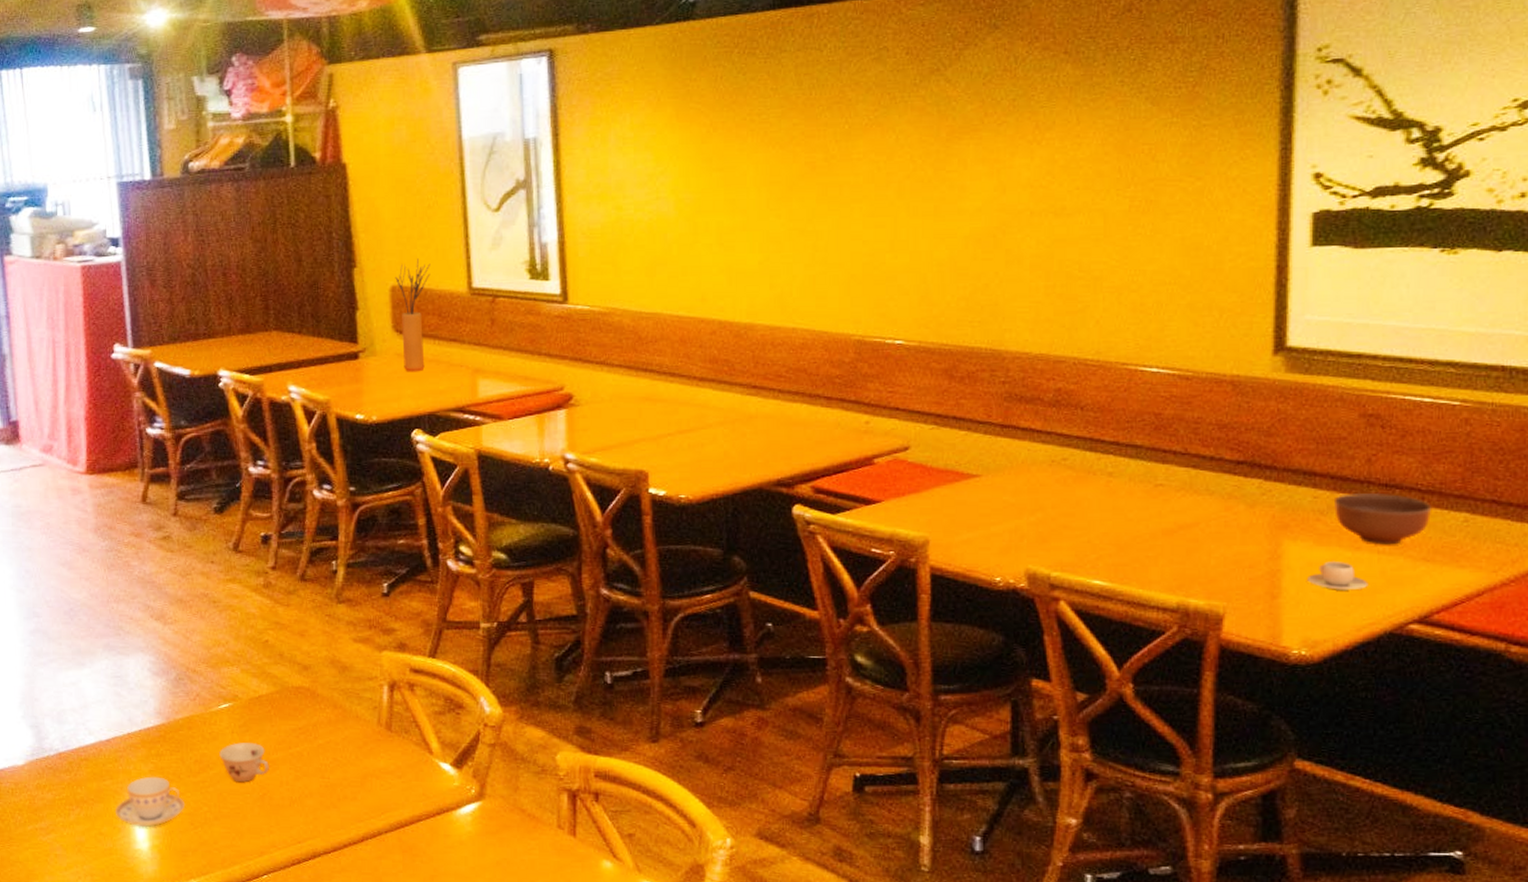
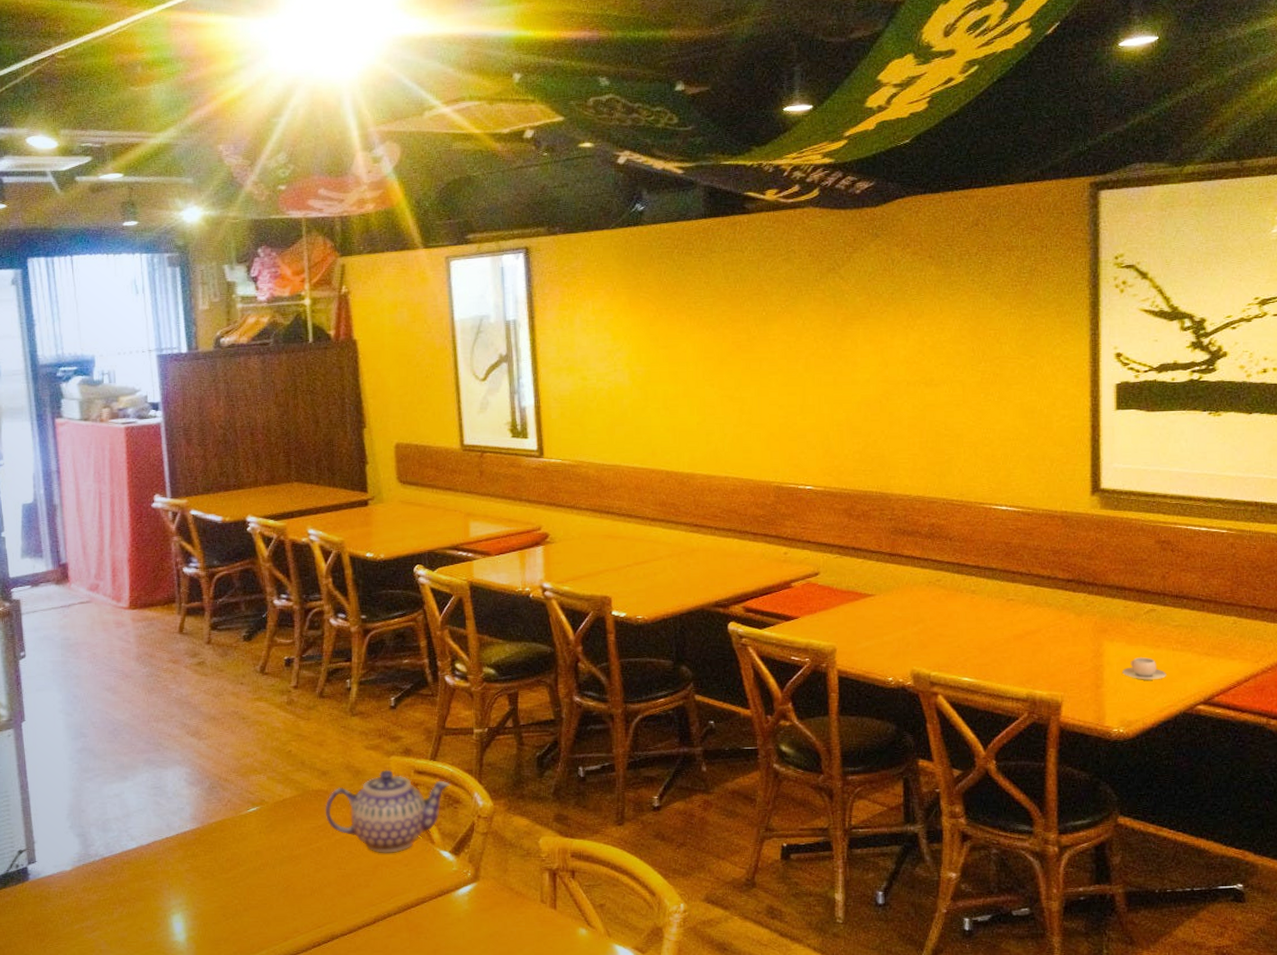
teacup: present [115,776,186,828] -> none [155,875,218,921]
teacup: present [219,742,269,782] -> none [248,841,293,876]
teapot: none [306,666,453,762] -> present [325,769,451,853]
vase: present [395,258,431,372] -> none [399,420,429,517]
bowl: present [1333,492,1433,545] -> none [1139,602,1211,643]

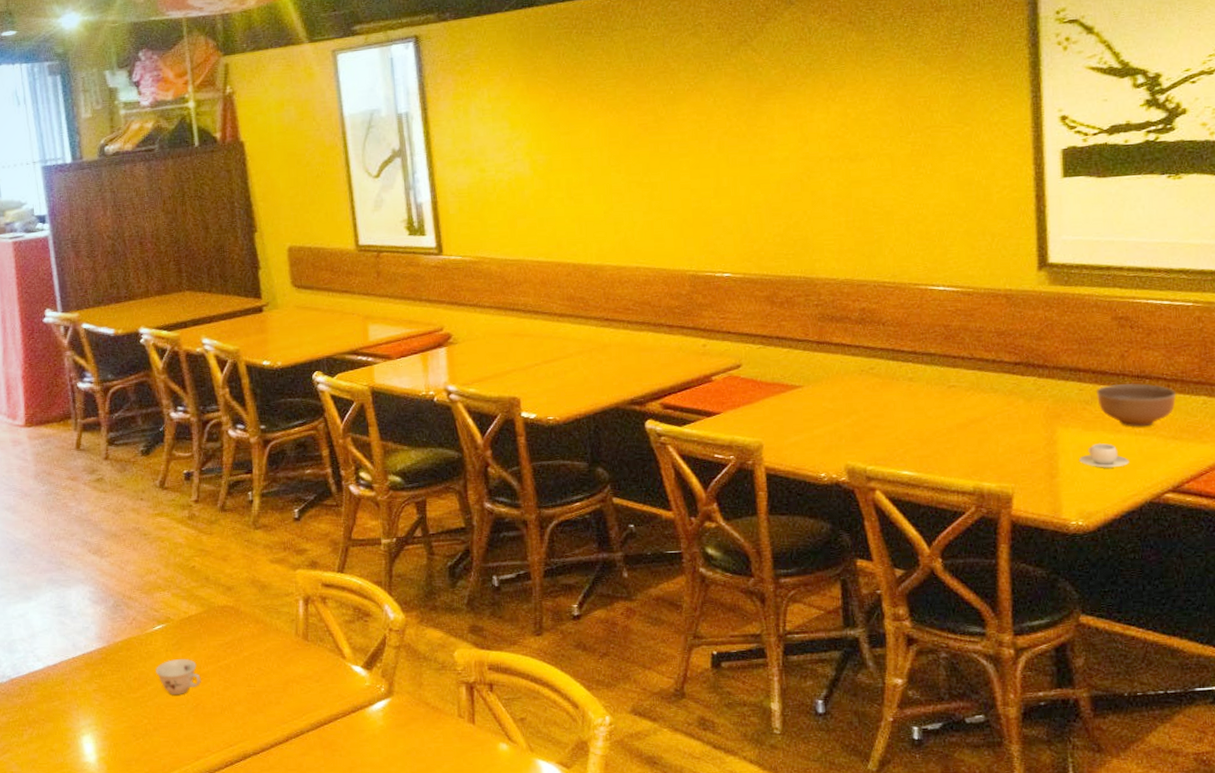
teacup: none [248,841,293,876] -> present [156,659,201,695]
teapot: present [325,769,451,853] -> none [231,583,360,669]
bowl: none [1139,602,1211,643] -> present [1096,383,1177,427]

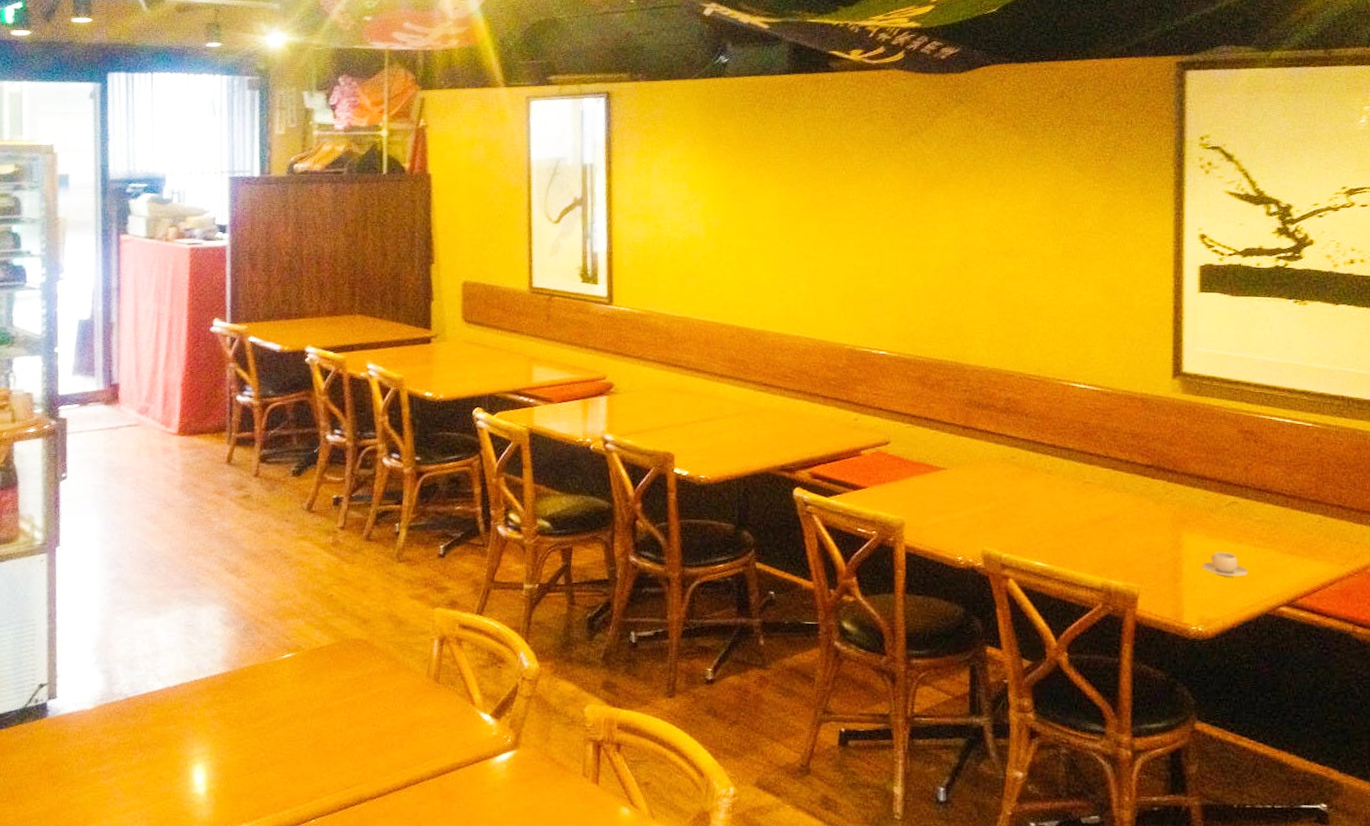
teacup: present [156,659,201,695] -> none [279,691,325,729]
bowl: present [1096,383,1177,427] -> none [1220,494,1295,539]

